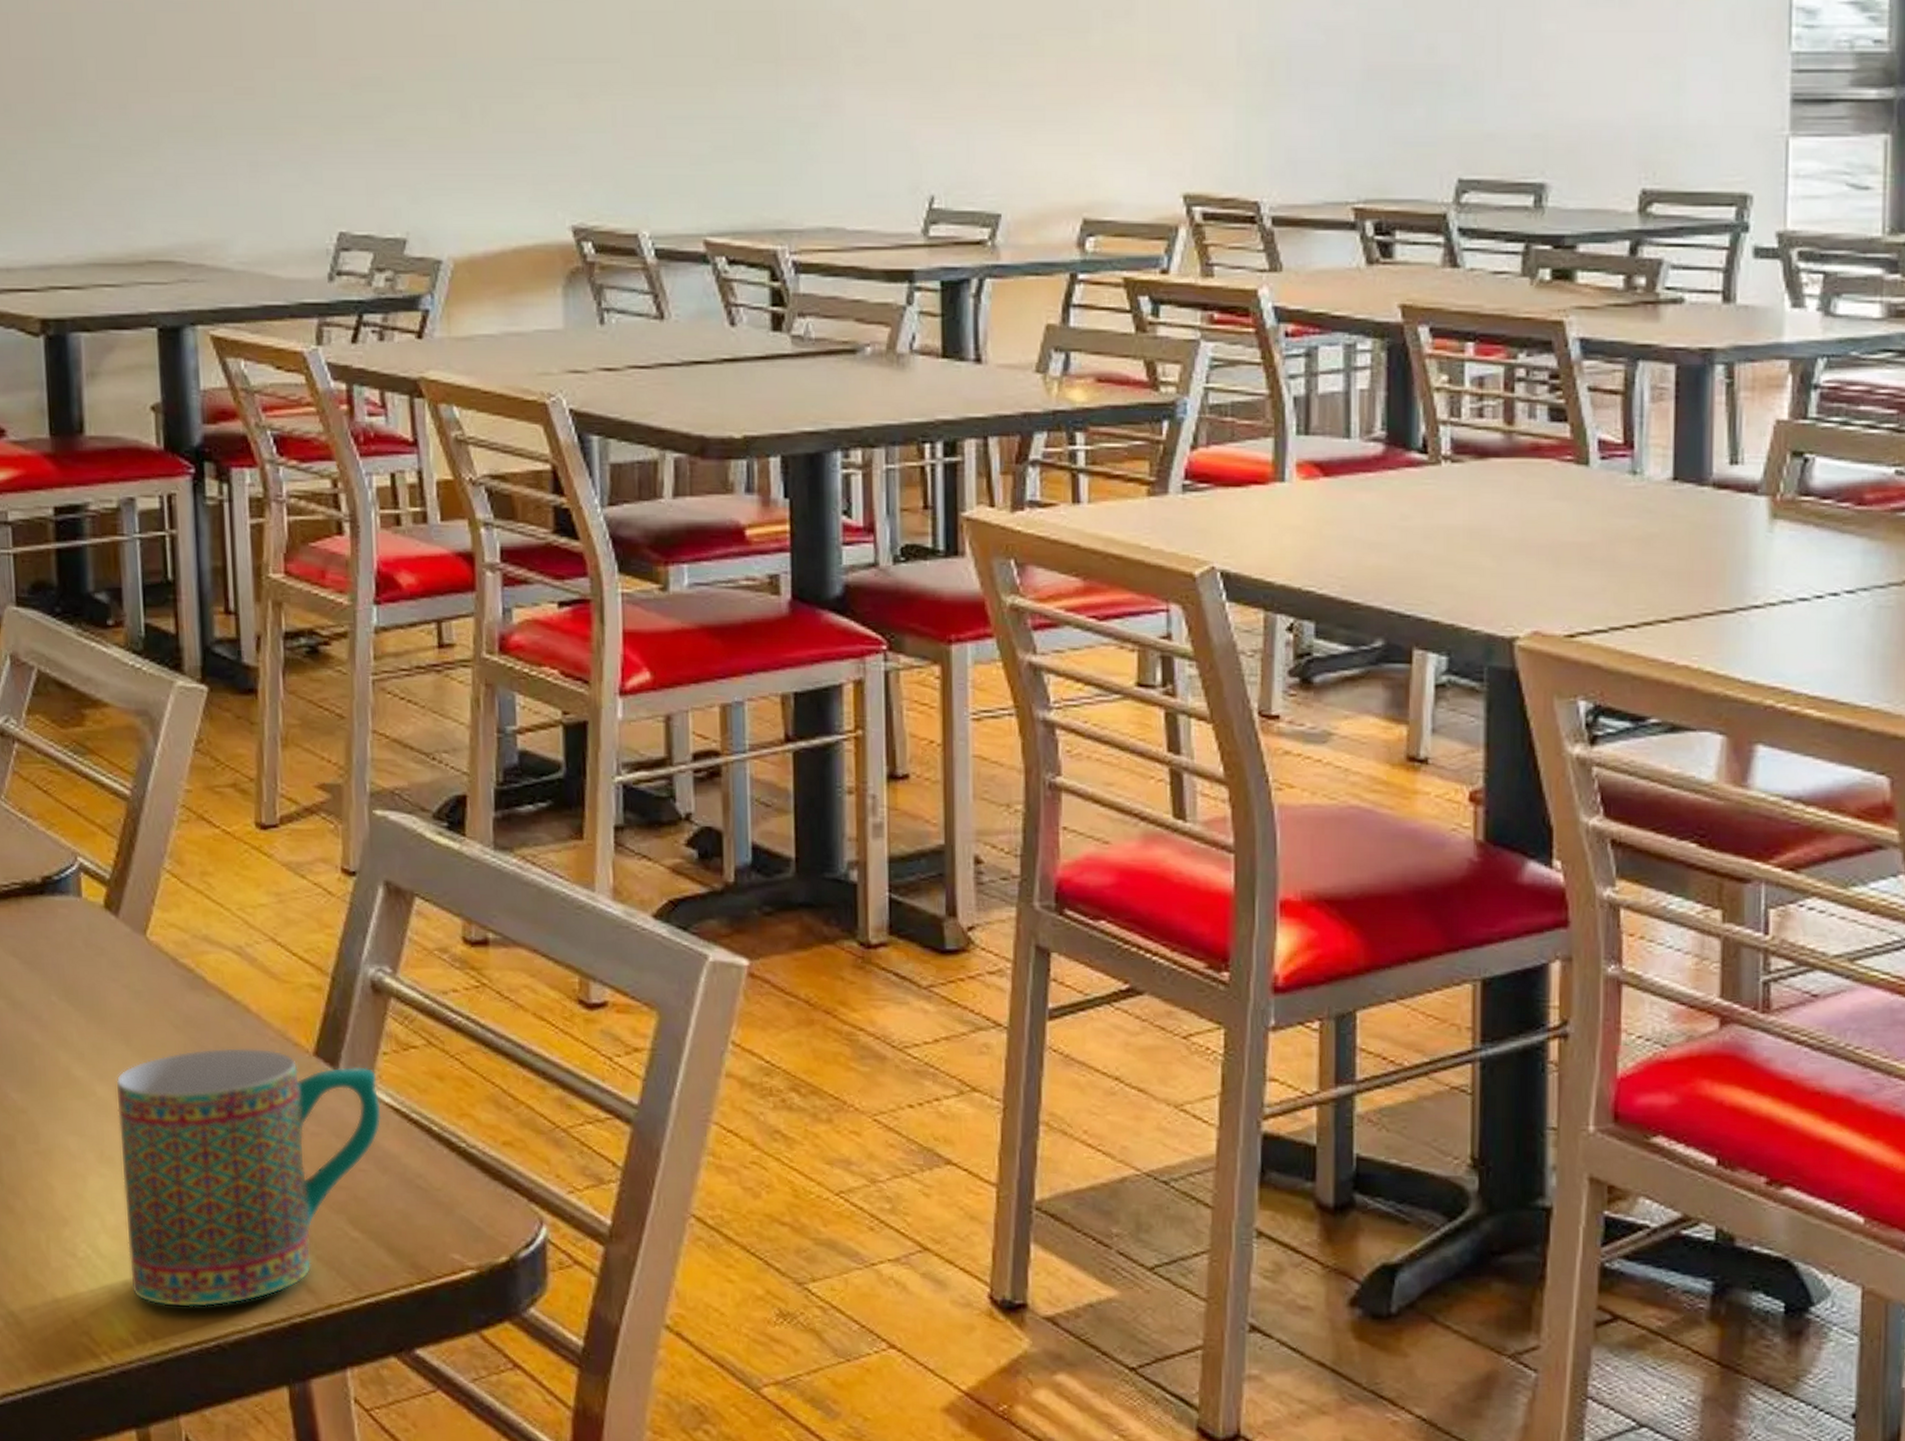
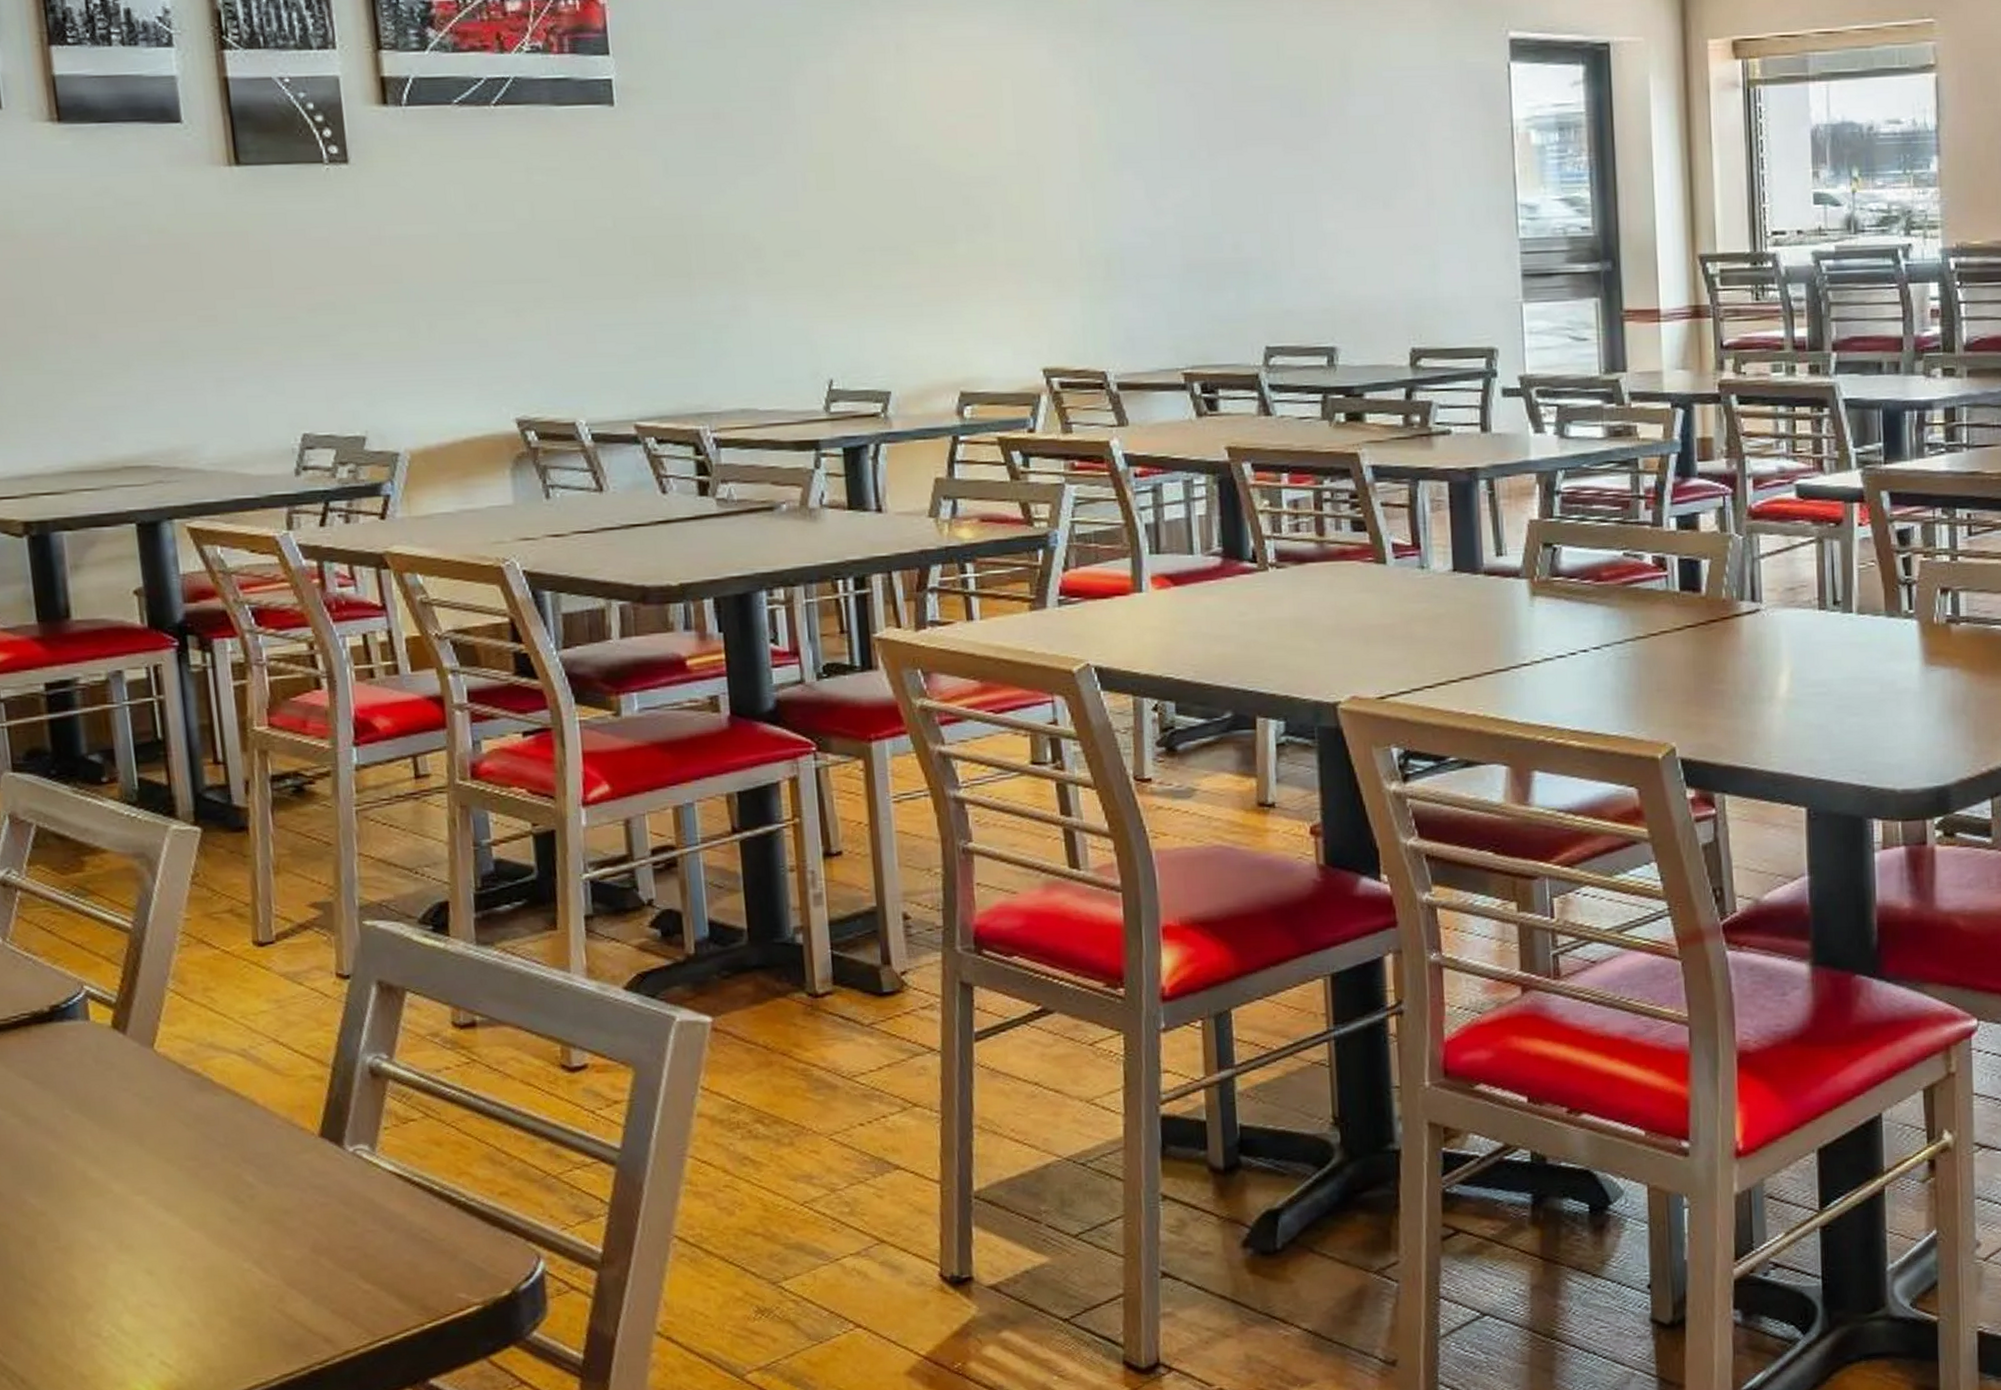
mug: present [116,1047,382,1308] -> none [131,1135,386,1370]

